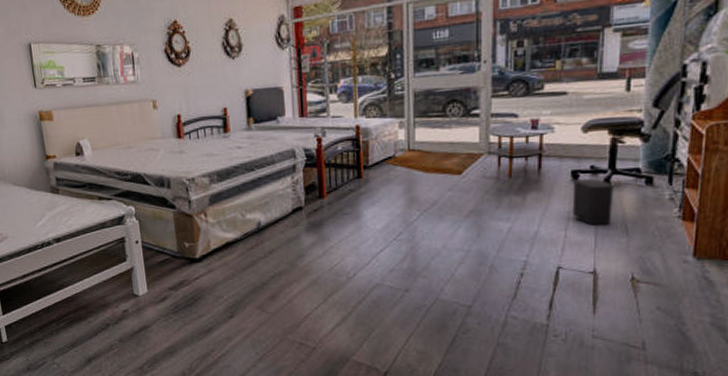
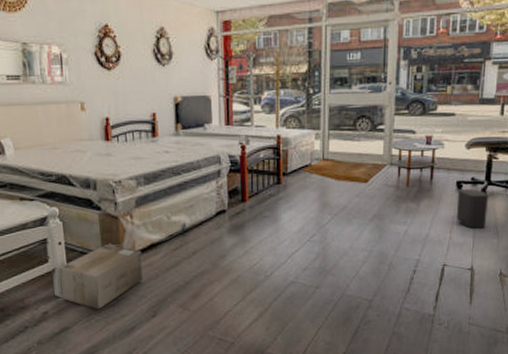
cardboard box: none [136,243,220,309] -> present [59,245,144,309]

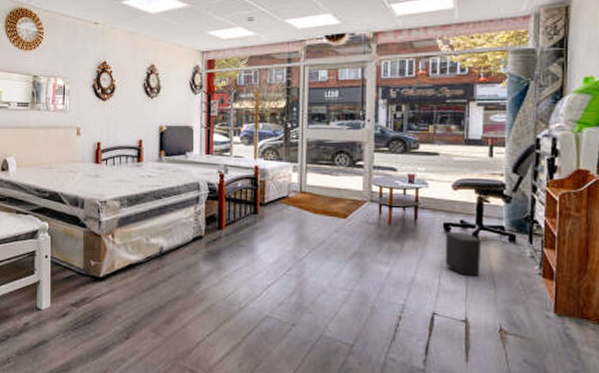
cardboard box: present [59,245,144,309] -> none [43,261,120,325]

